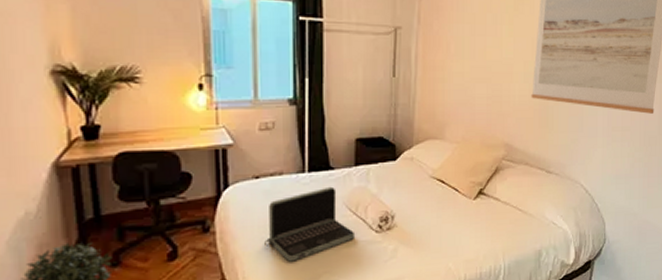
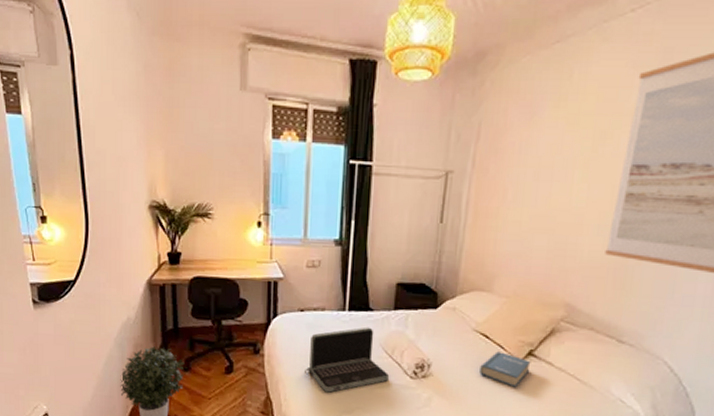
hardback book: none [439,194,482,226] -> present [479,351,531,388]

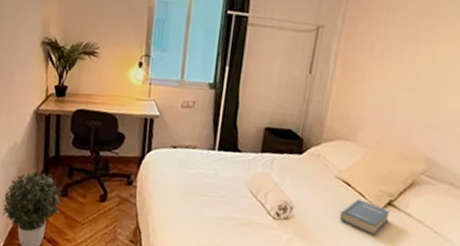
laptop: present [305,327,390,393] -> none [173,167,254,227]

